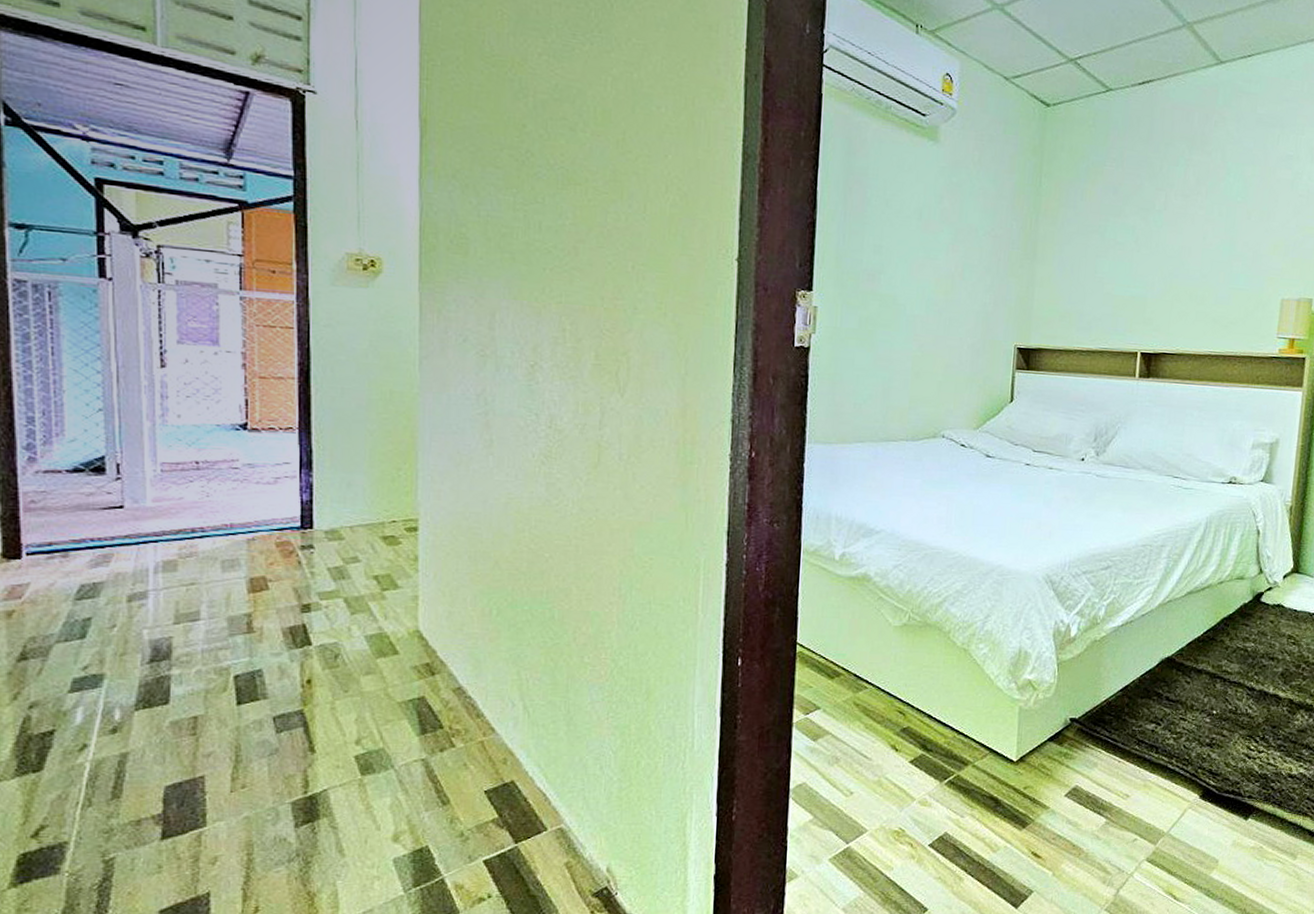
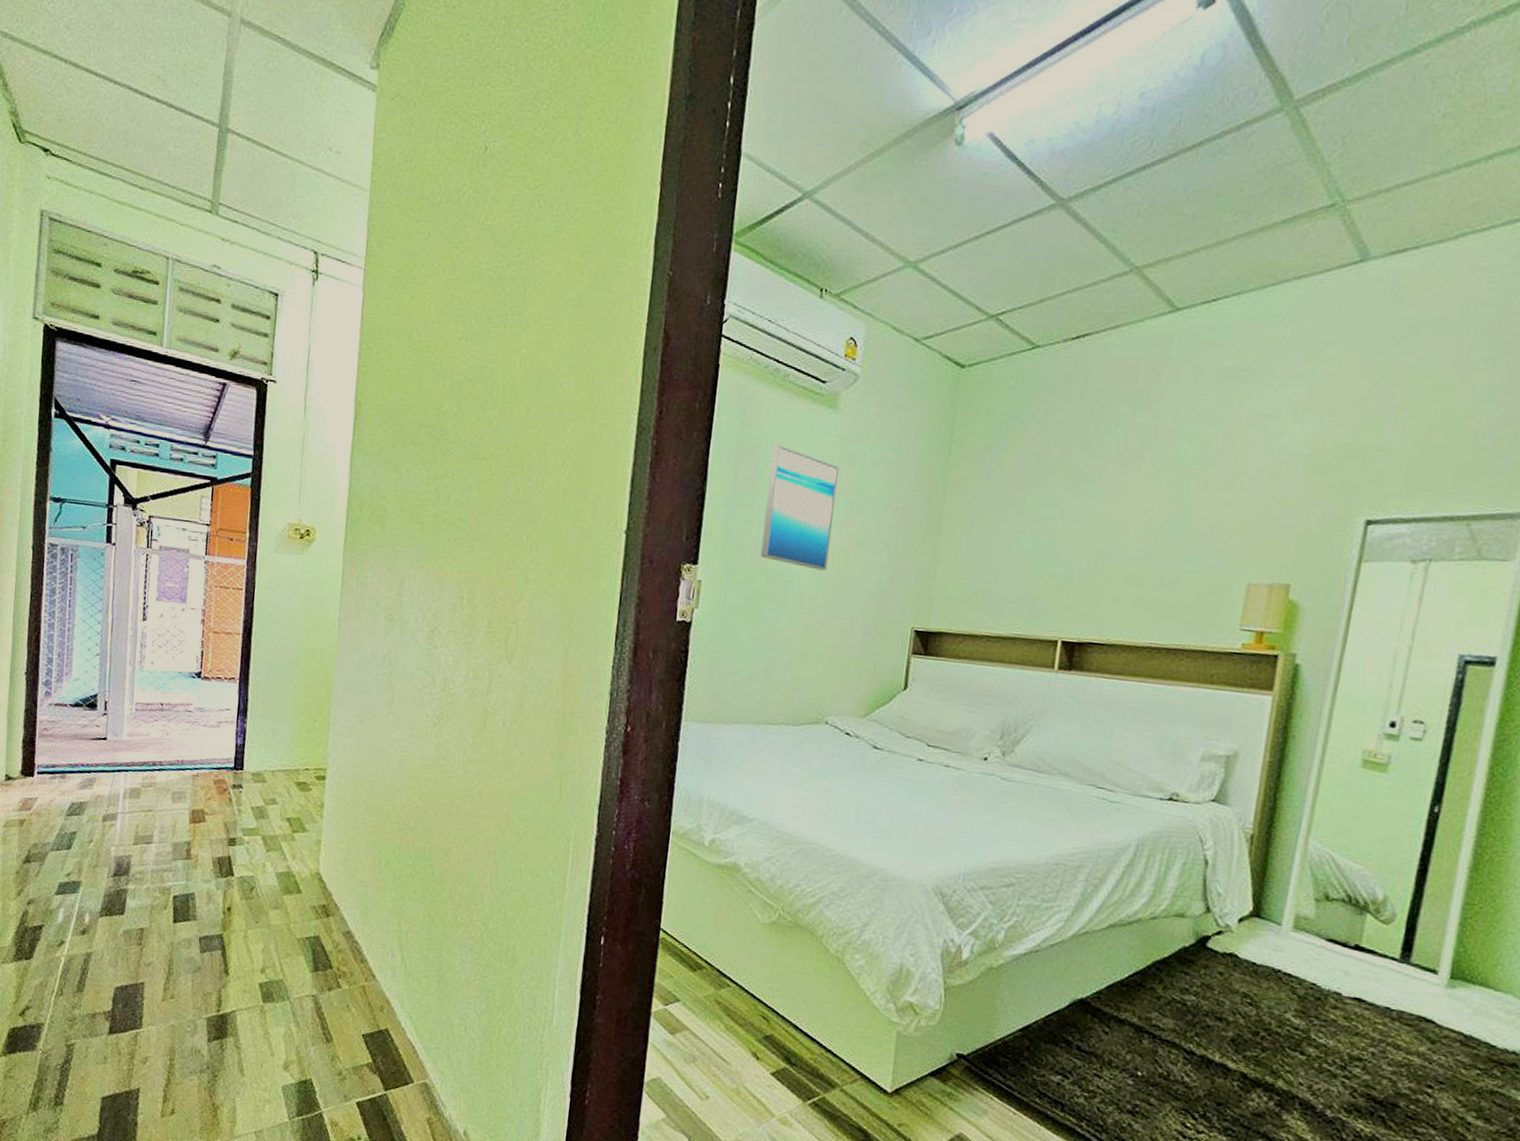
wall art: none [873,174,942,295] -> present [760,445,839,571]

